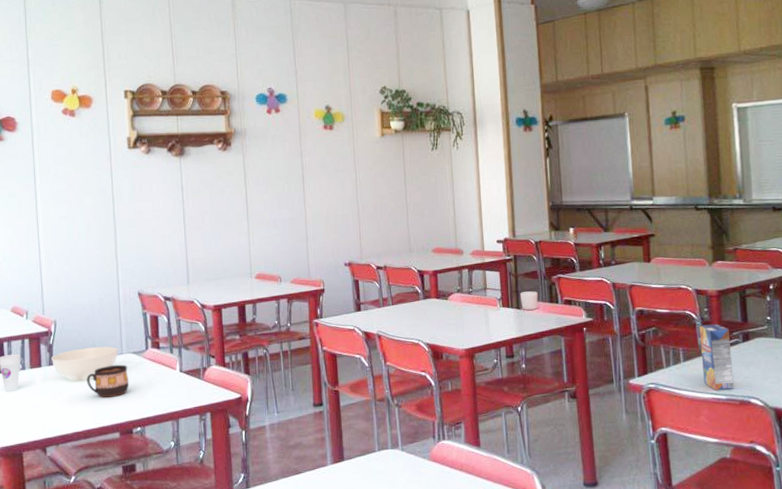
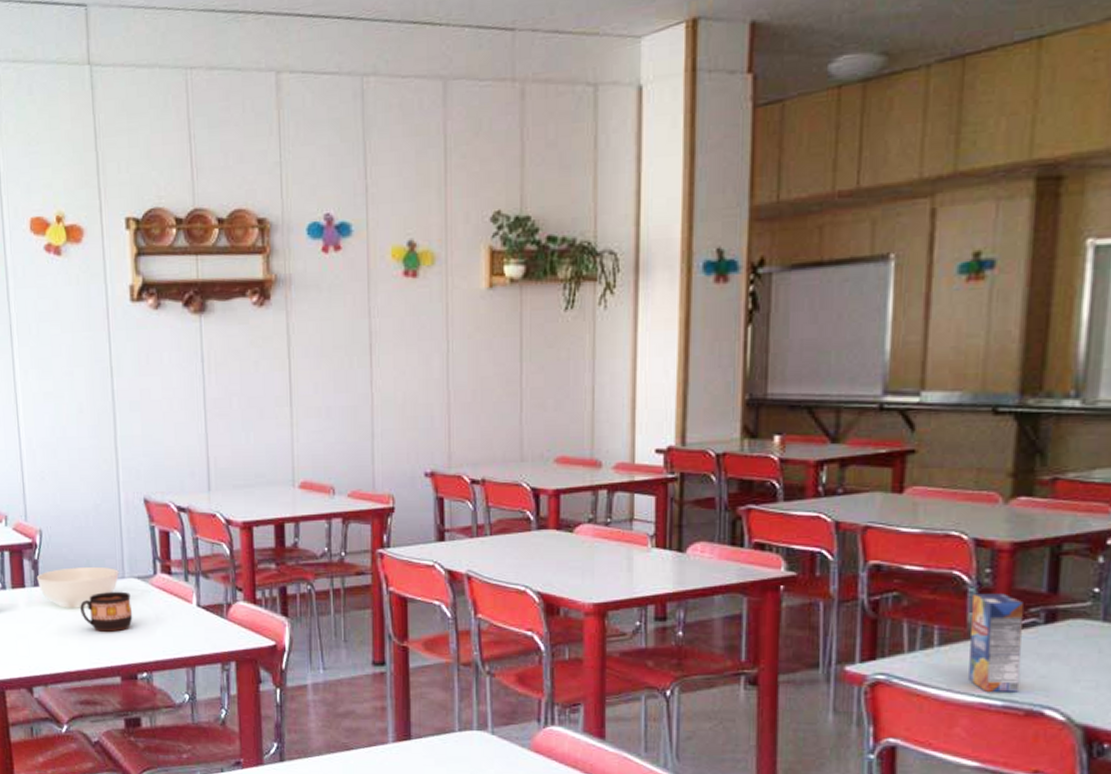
cup: present [520,291,538,311] -> none [685,527,712,555]

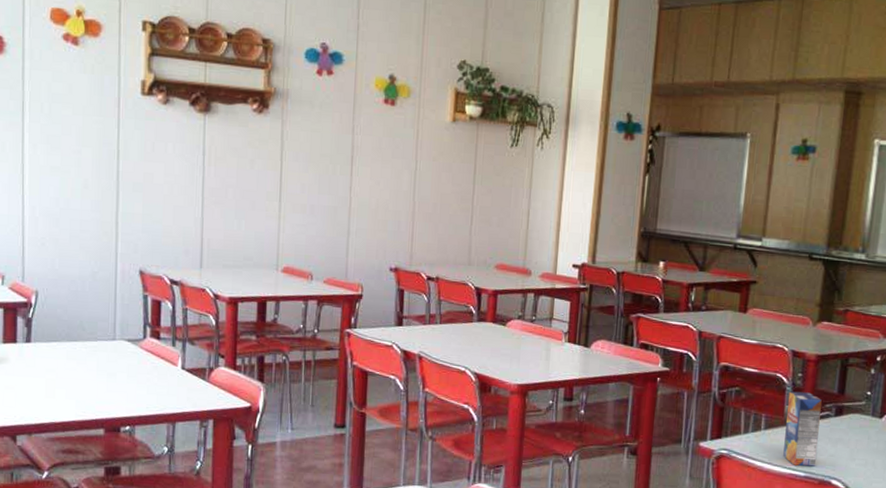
bowl: present [36,566,119,608] -> none [28,327,110,365]
cup: present [80,591,133,632] -> none [70,351,121,388]

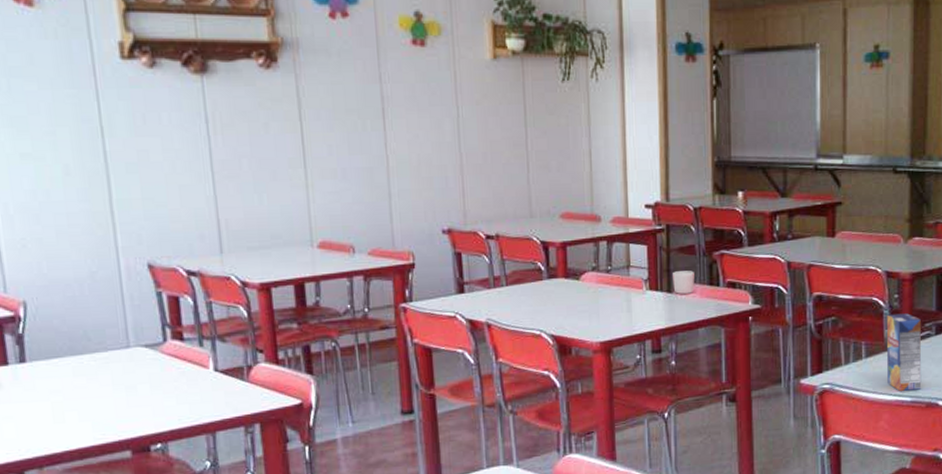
cup: none [590,328,611,351] -> present [673,270,695,295]

